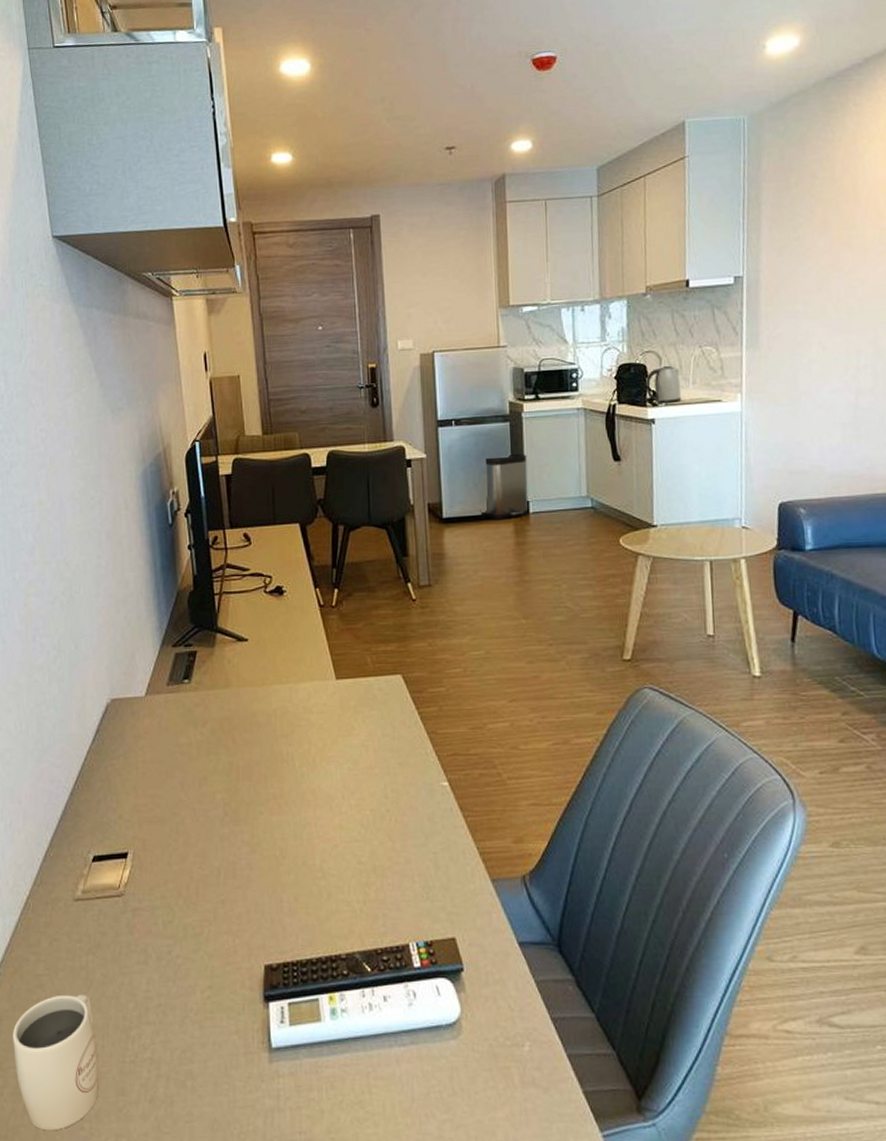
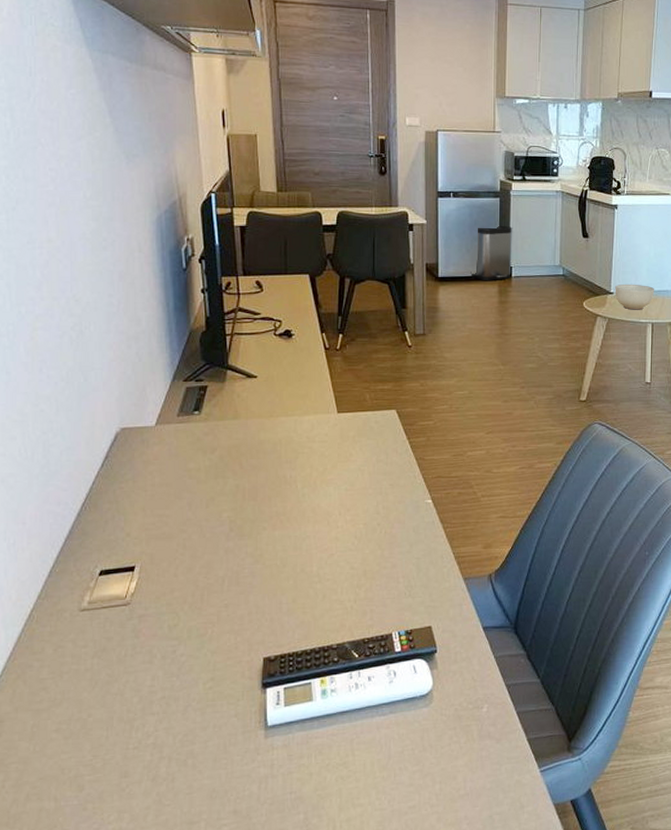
mug: present [12,993,99,1131] -> none [14,692,102,815]
kettle: present [646,365,682,405] -> none [613,161,640,194]
bowl: none [658,513,711,545] -> present [615,283,655,310]

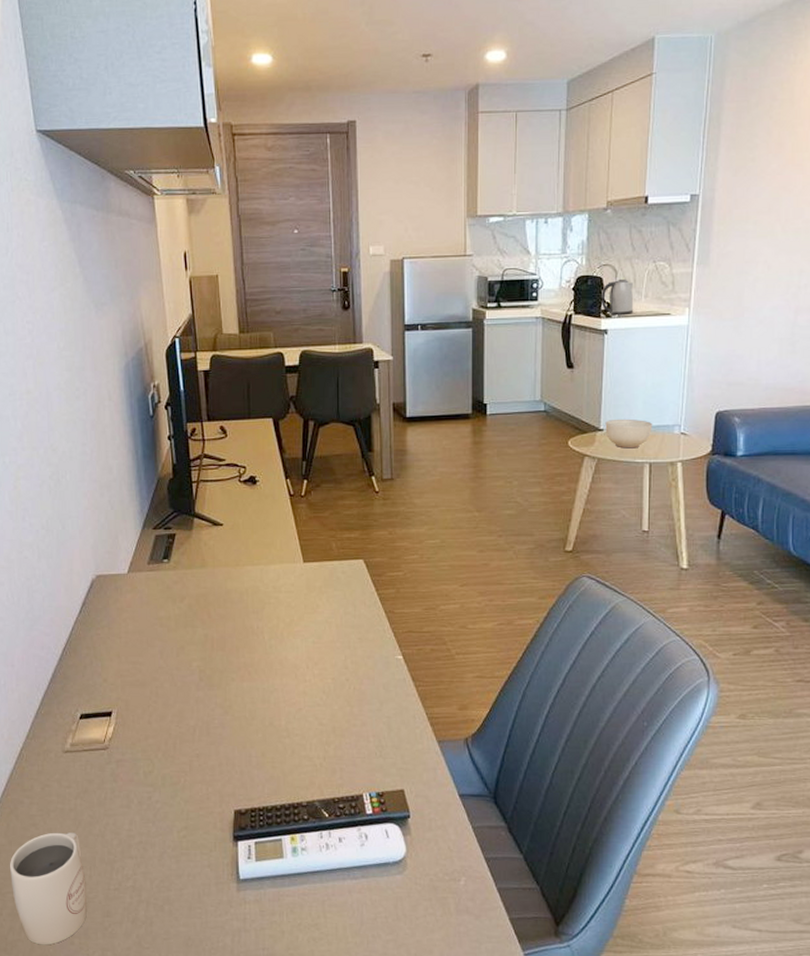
mug: none [14,692,102,815] -> present [9,831,87,945]
pedal bin: present [470,225,512,281] -> none [441,358,486,420]
kettle: none [613,161,640,194] -> present [602,278,634,316]

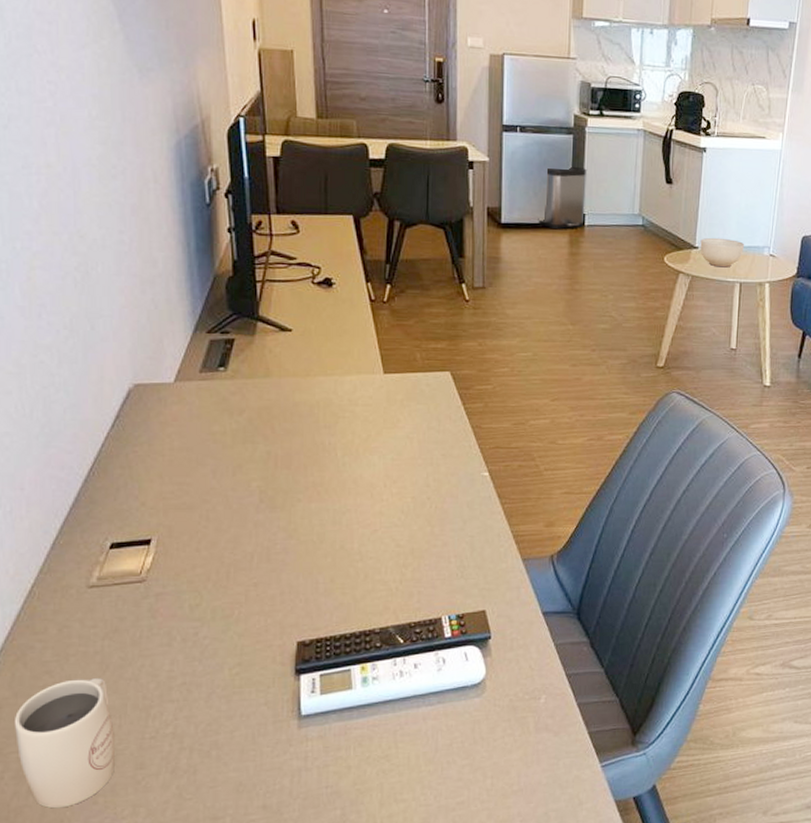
pedal bin: none [441,358,486,420] -> present [538,166,586,230]
kettle: present [602,278,634,316] -> none [702,98,733,136]

